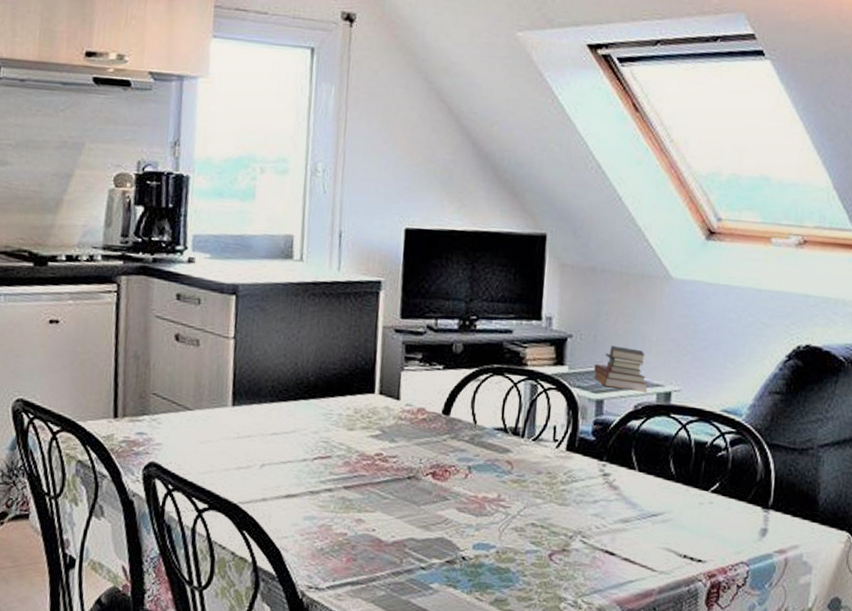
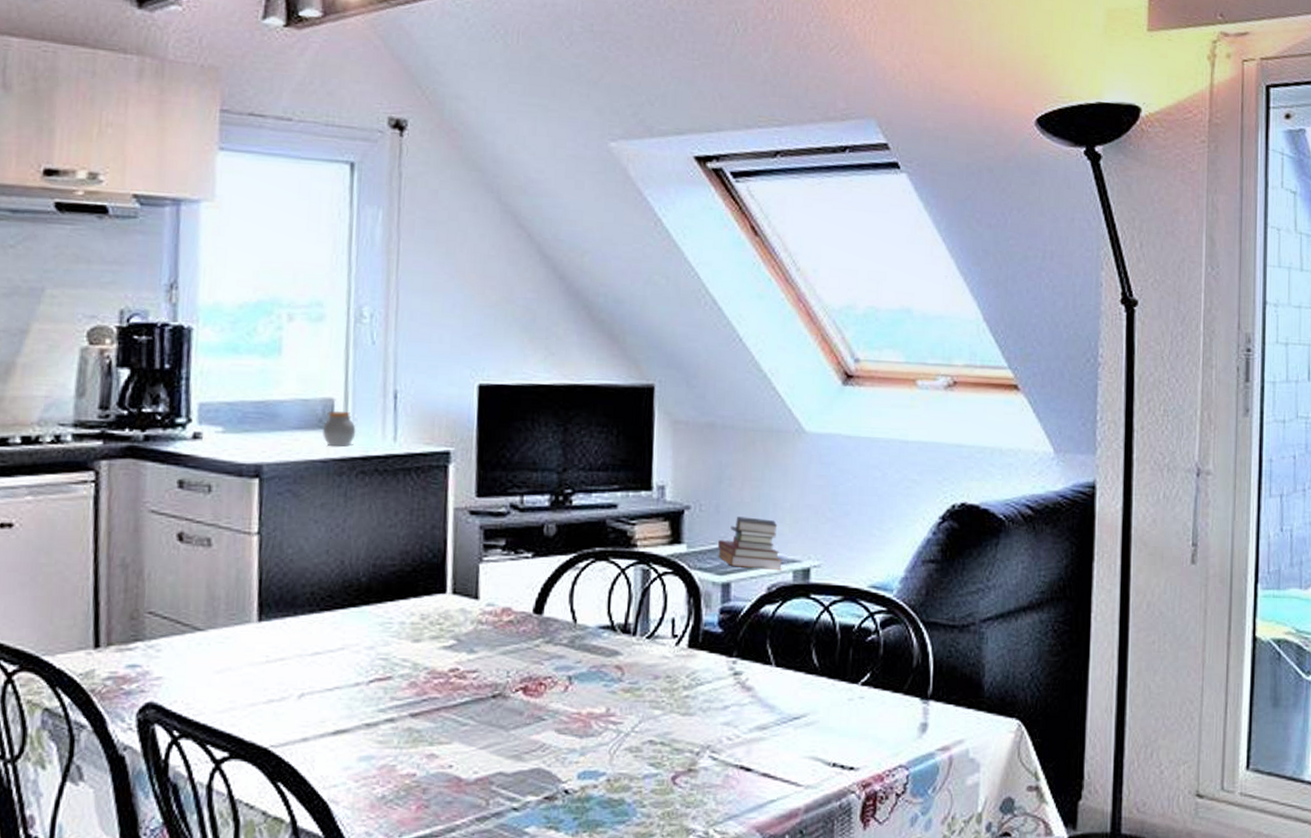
jar: none [283,245,310,274] -> present [322,411,356,448]

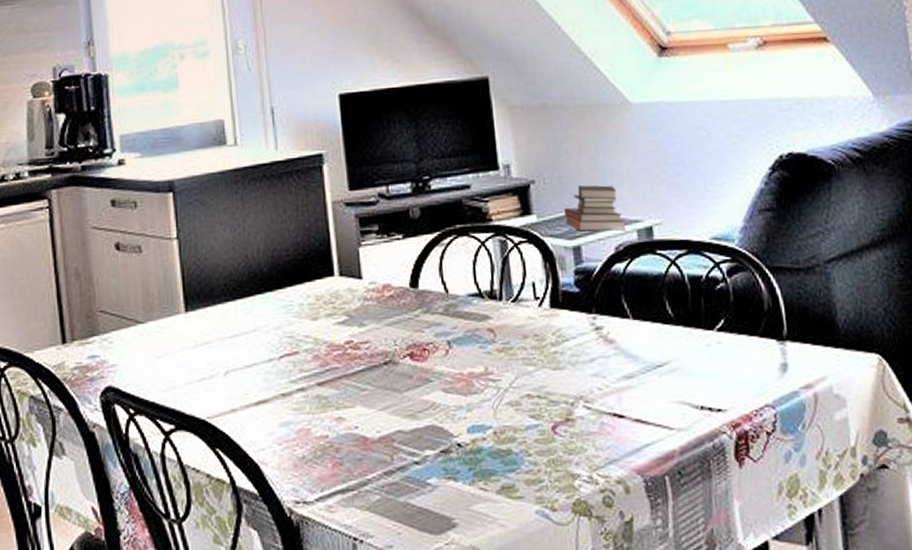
jar: present [322,411,356,448] -> none [217,130,245,160]

